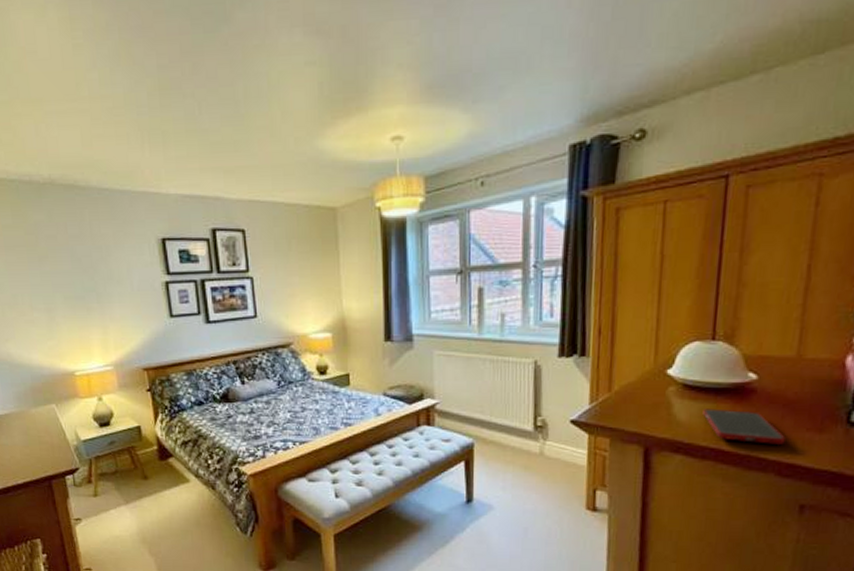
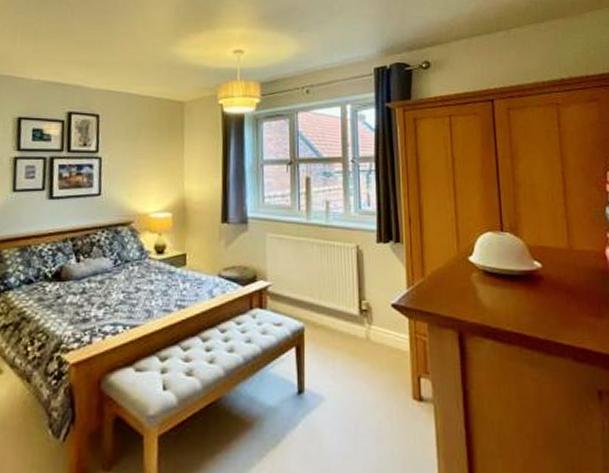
cell phone: present [702,408,785,444] -> none [503,294,574,329]

